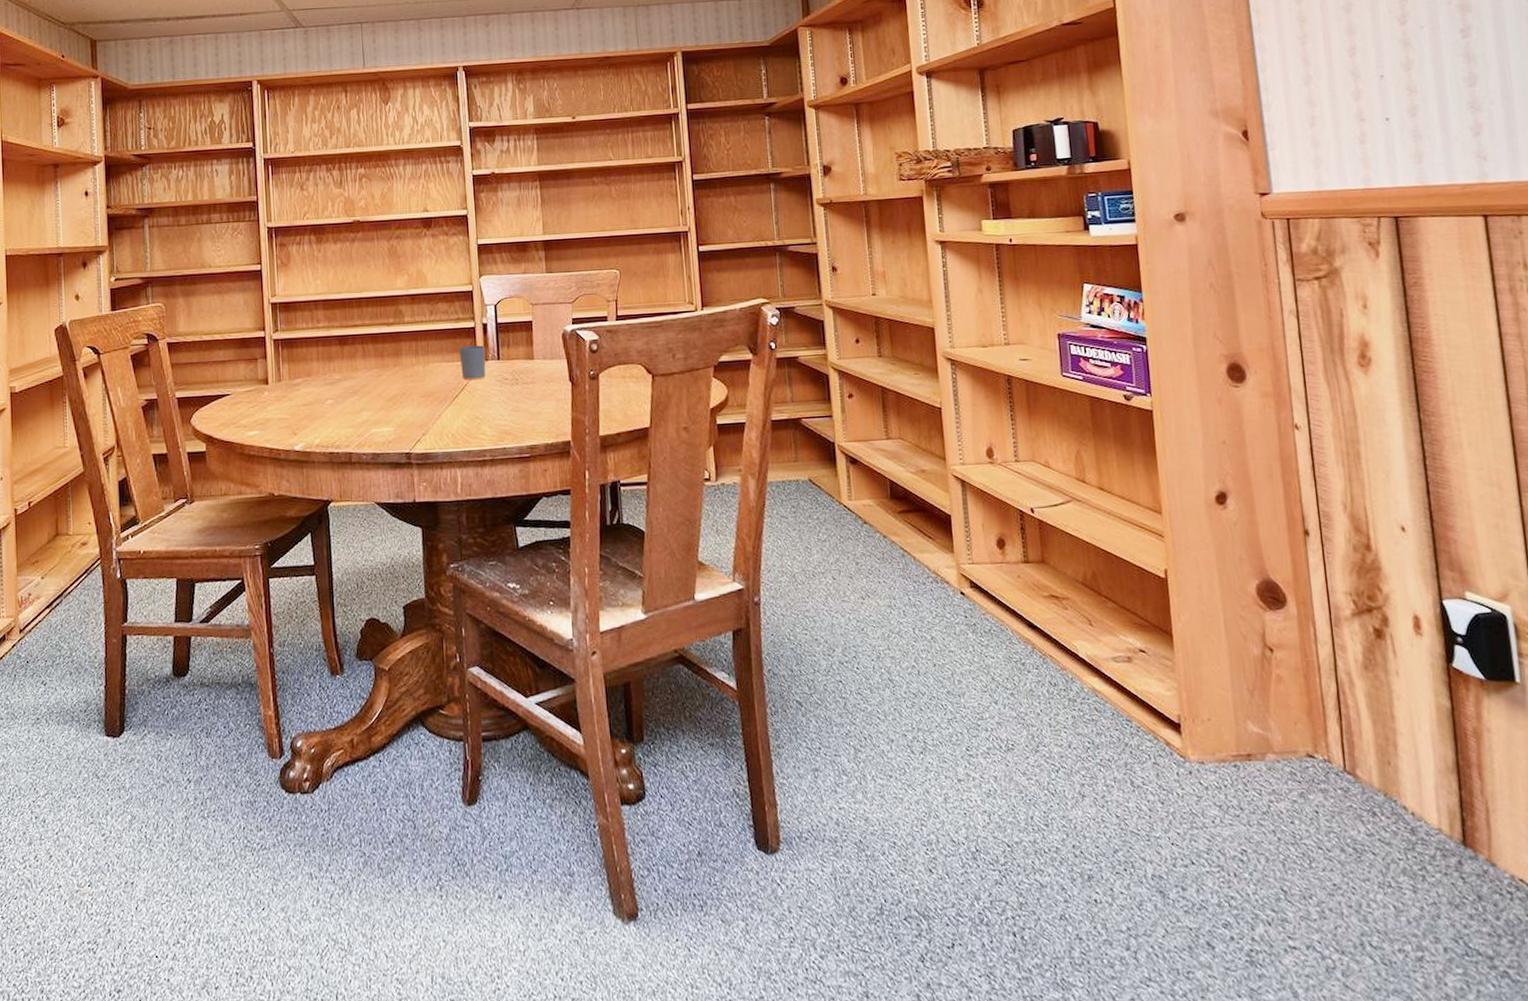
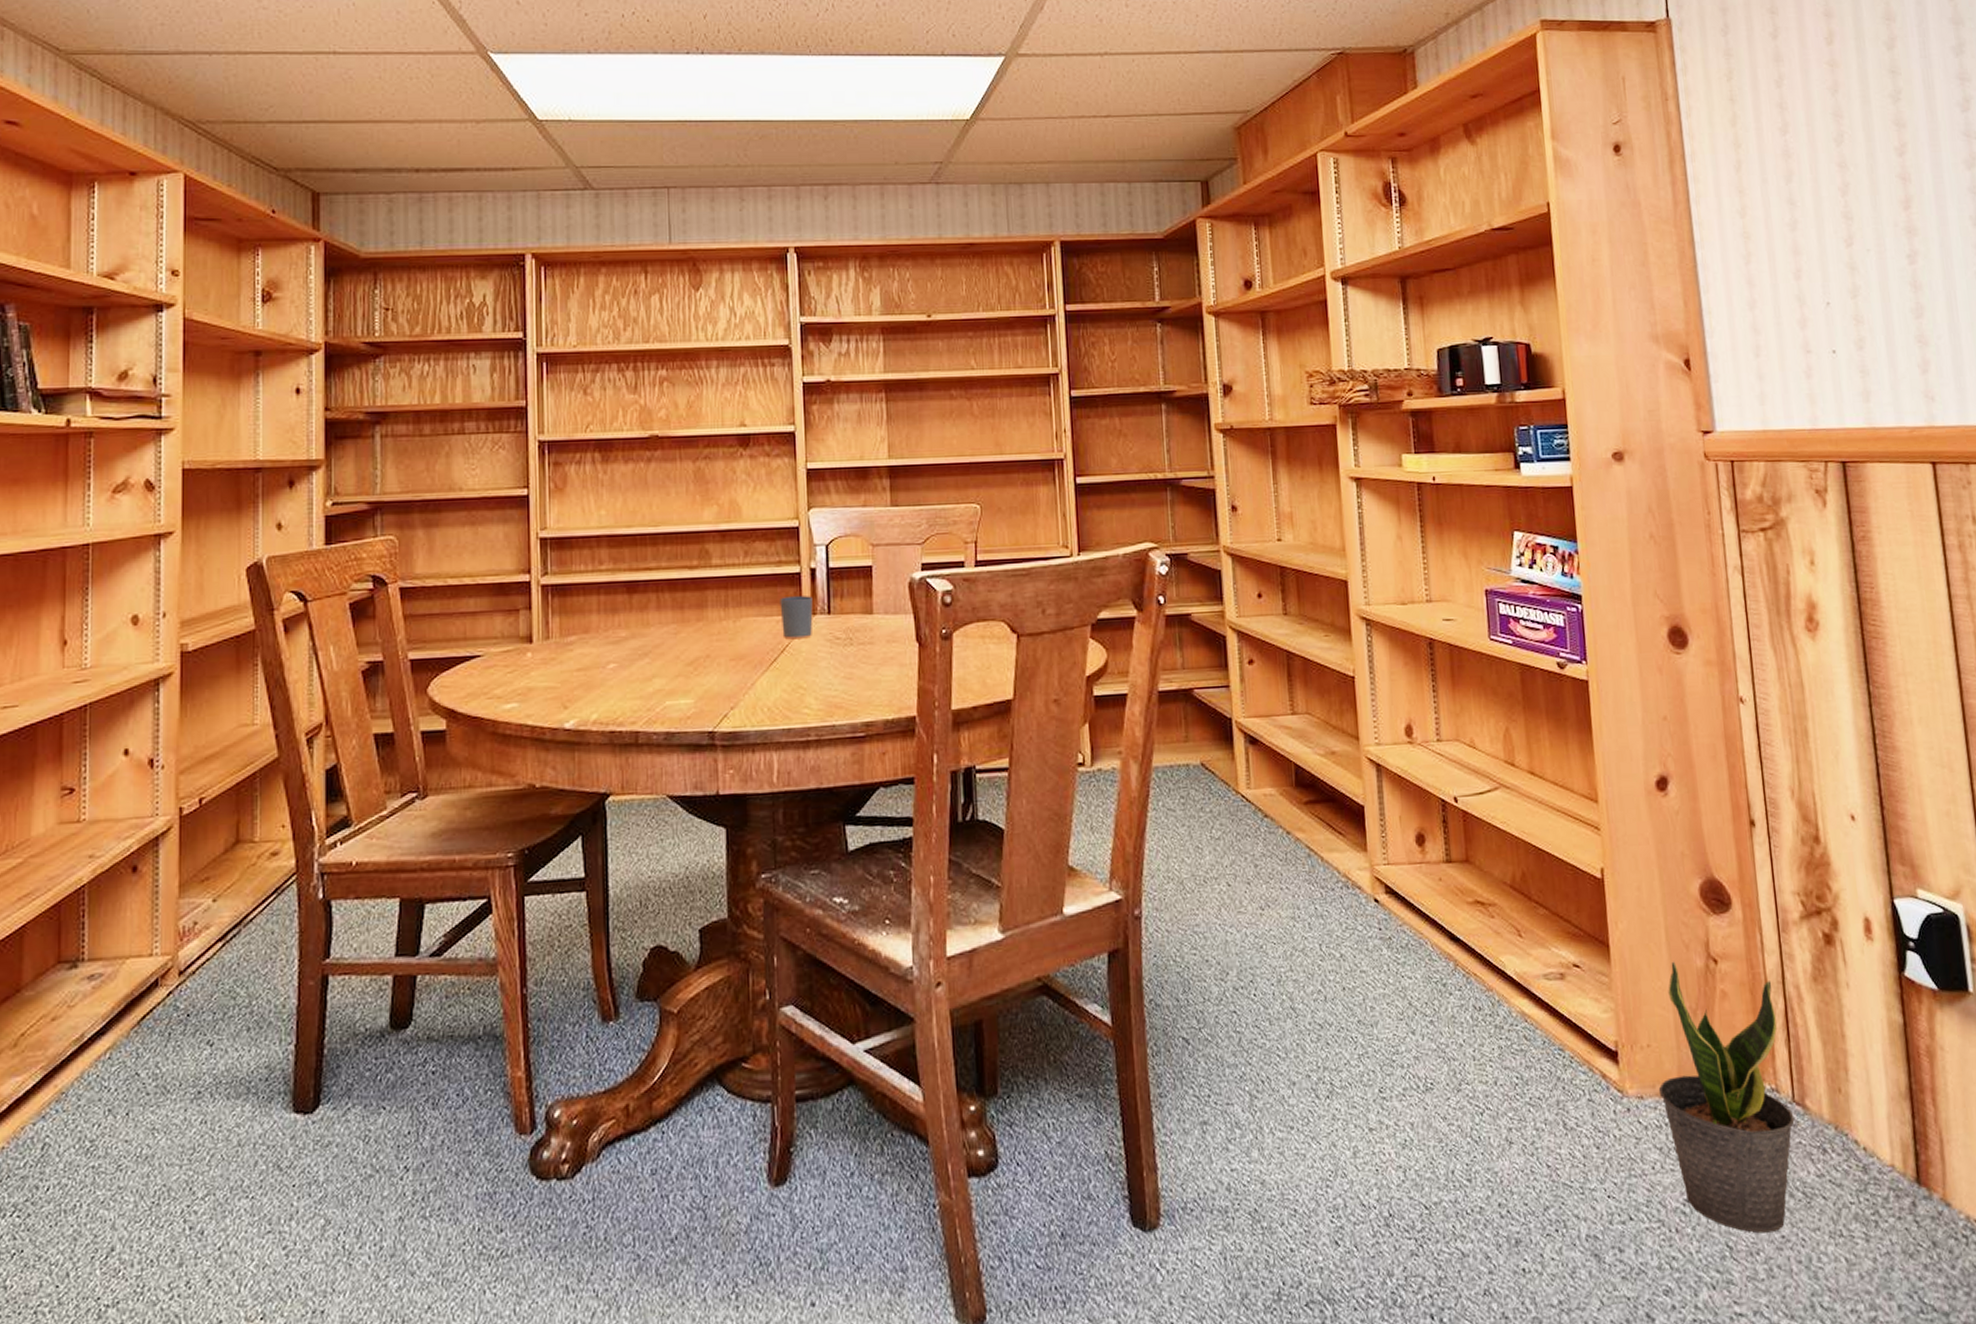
potted plant: none [1218,649,1346,881] -> present [1658,961,1795,1234]

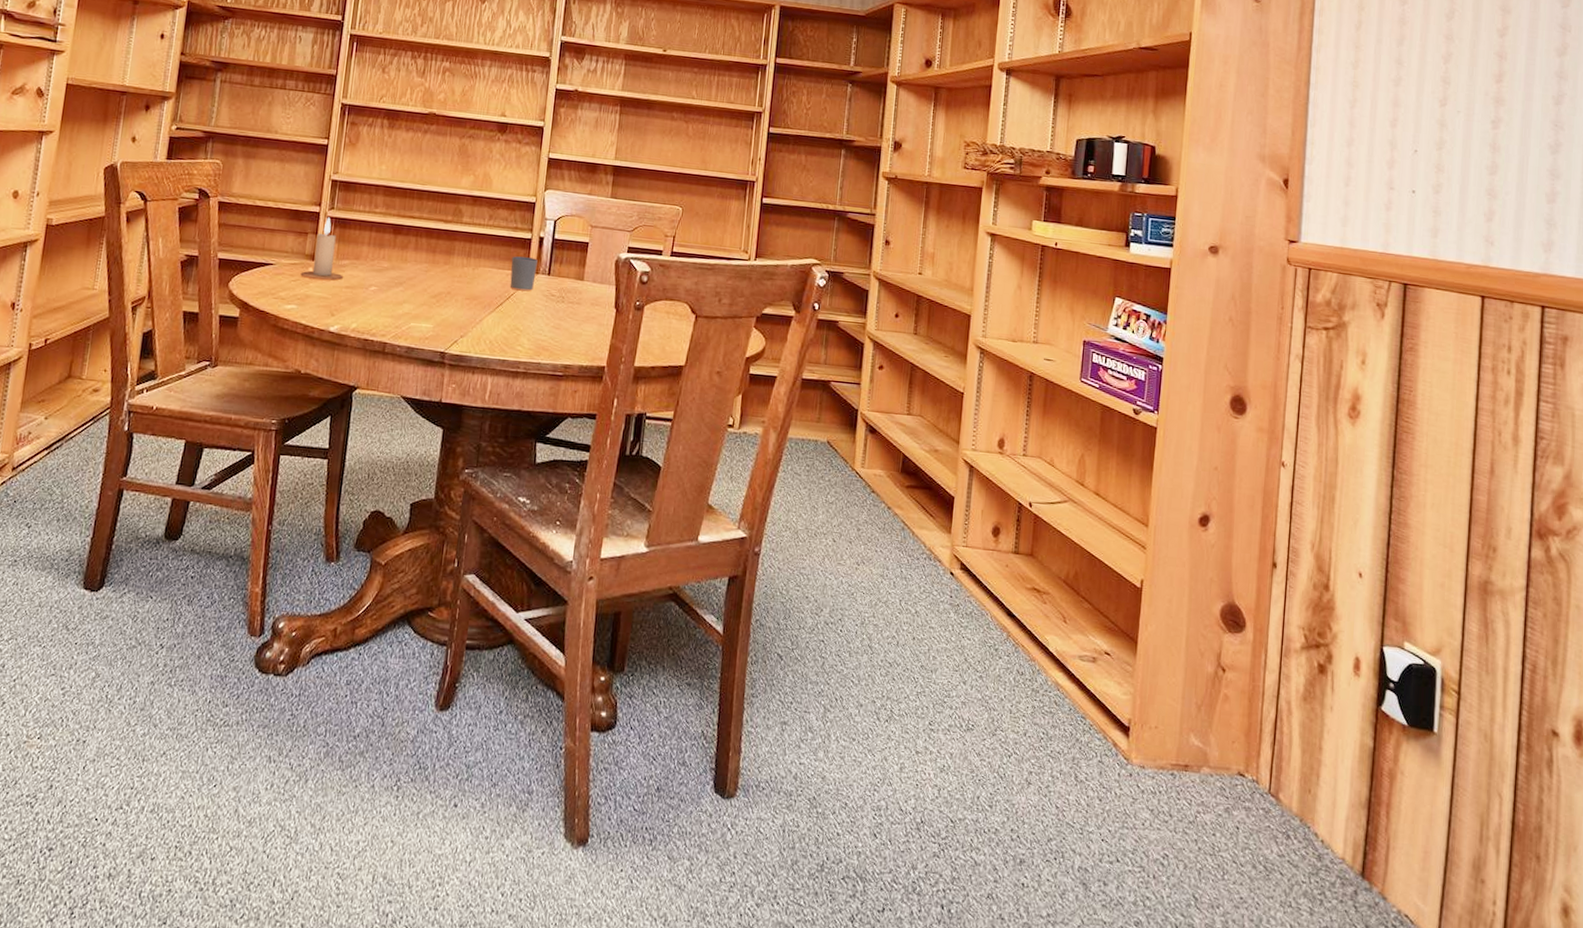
candle: none [517,585,573,667] -> present [300,217,344,281]
potted plant: present [1658,961,1795,1234] -> none [1158,664,1268,893]

